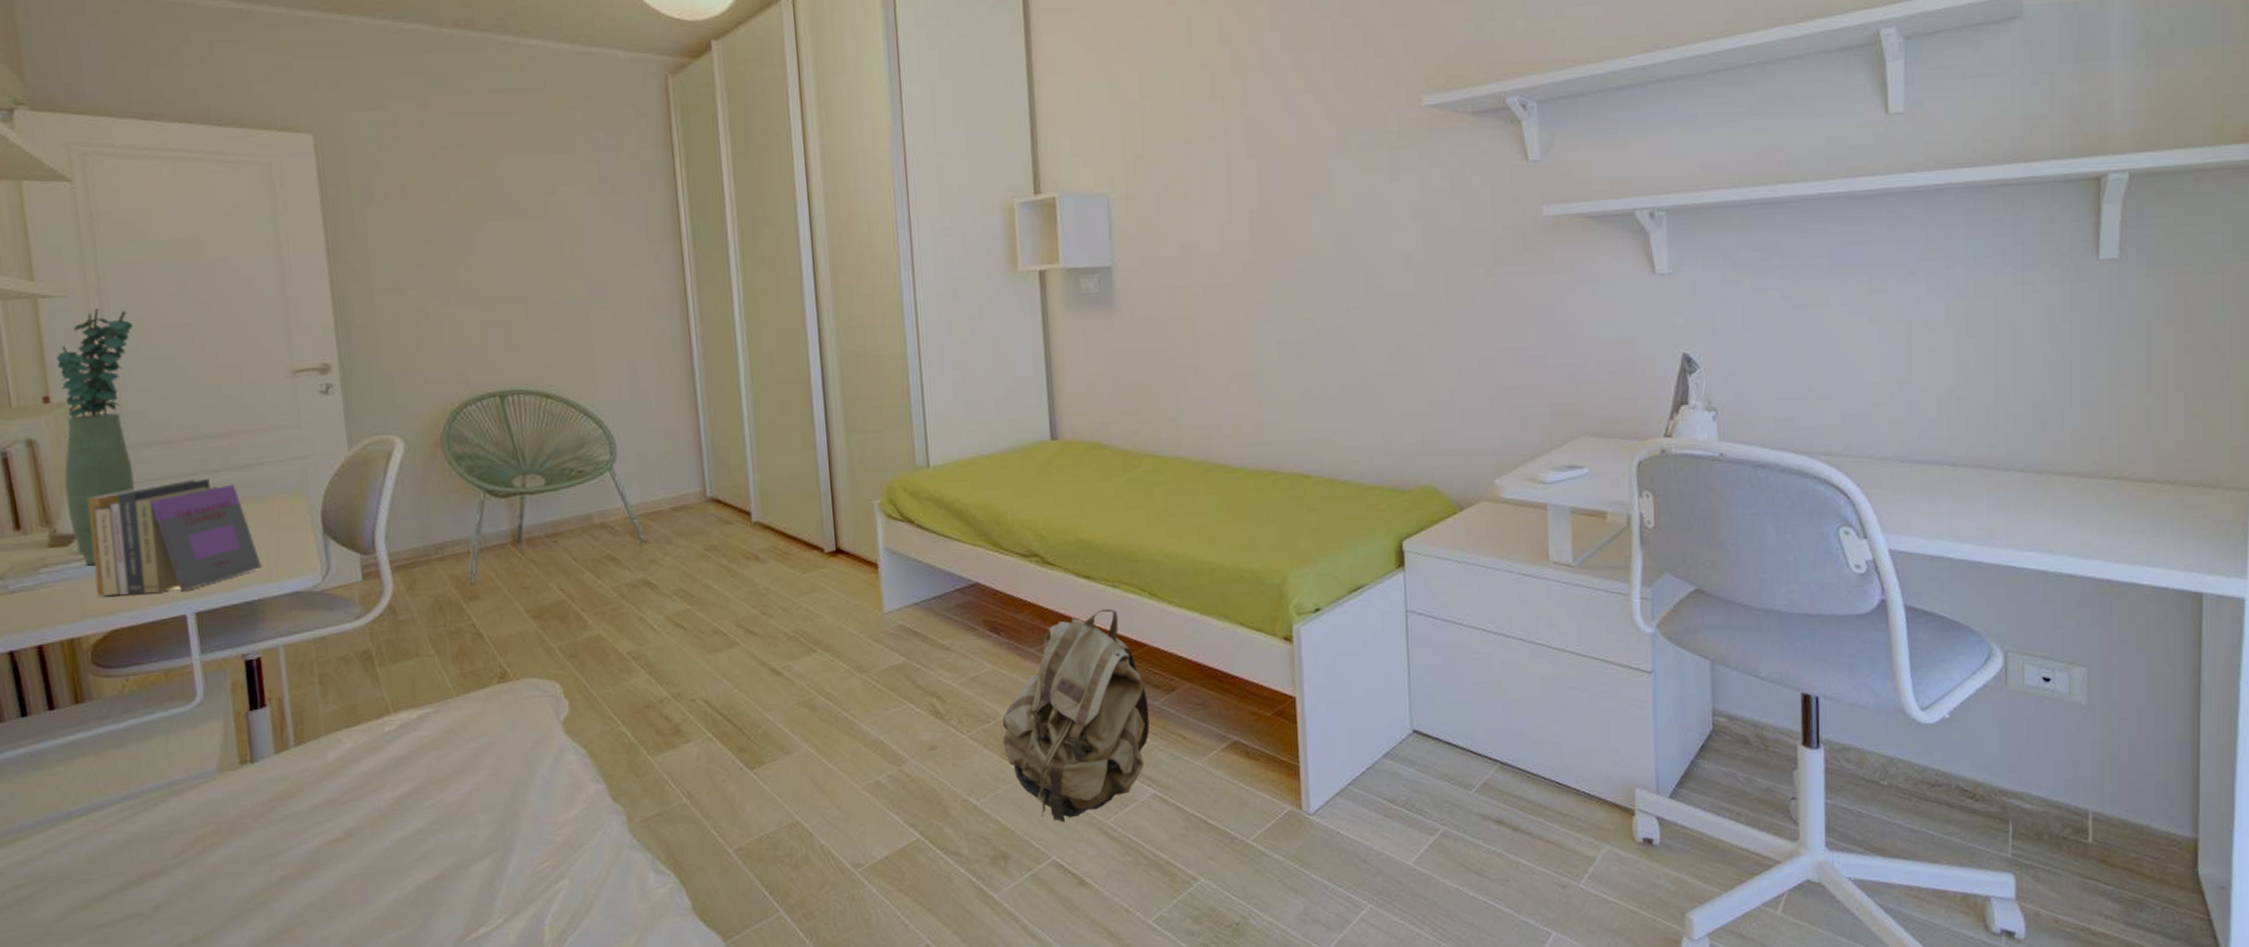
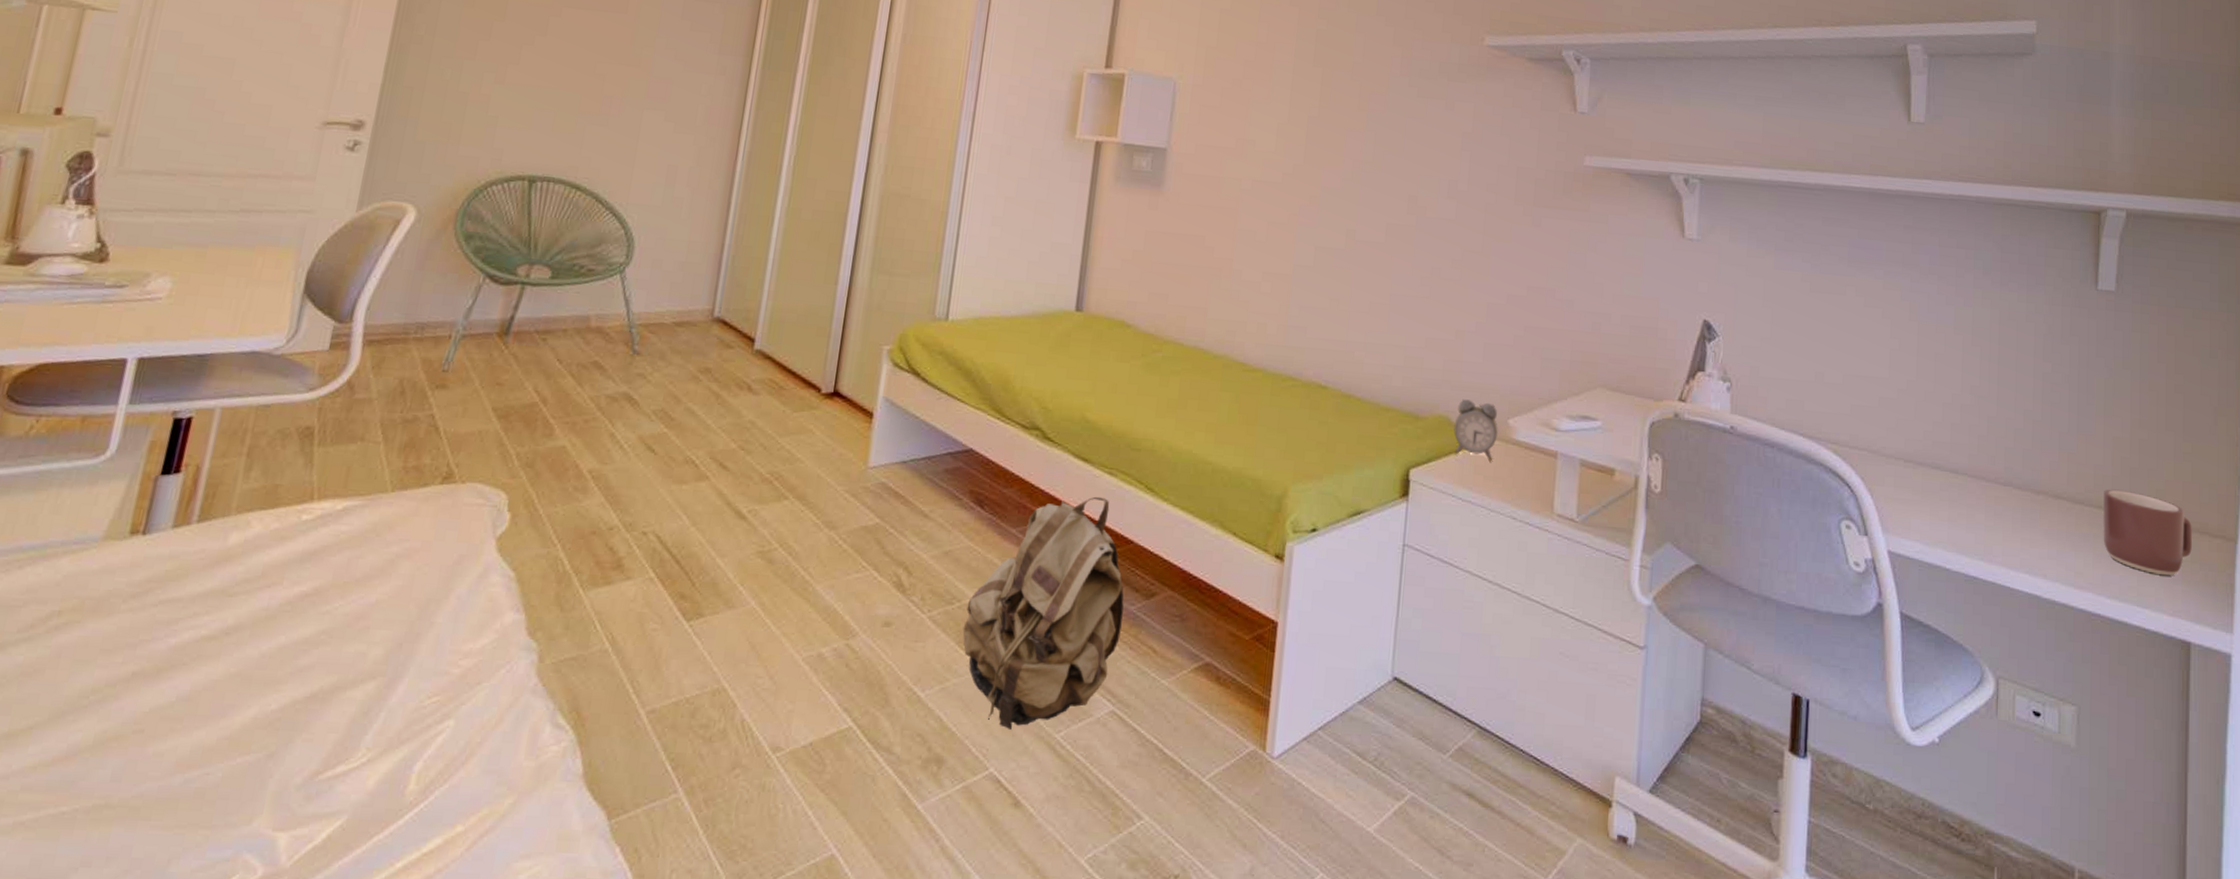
vase: present [56,308,135,566] -> none [34,29,176,291]
books: present [88,478,262,597] -> none [39,215,228,333]
alarm clock: none [1441,467,1485,523] -> present [1453,399,1498,462]
mug: none [2110,457,2204,534] -> present [2103,489,2192,576]

